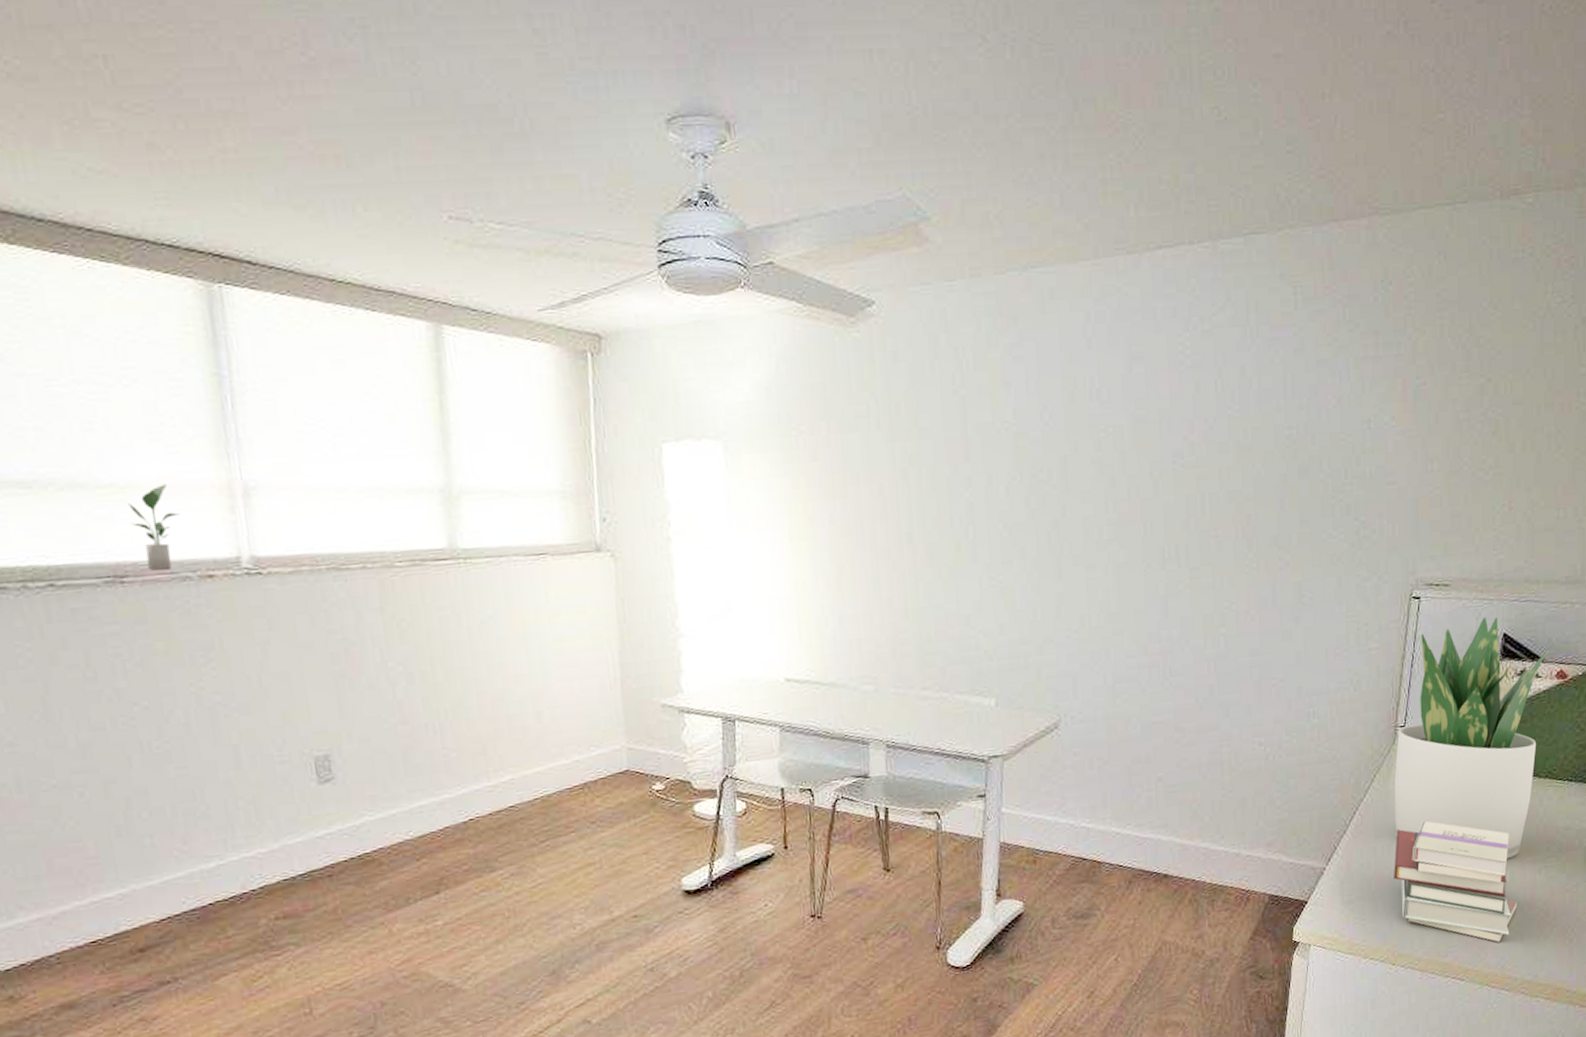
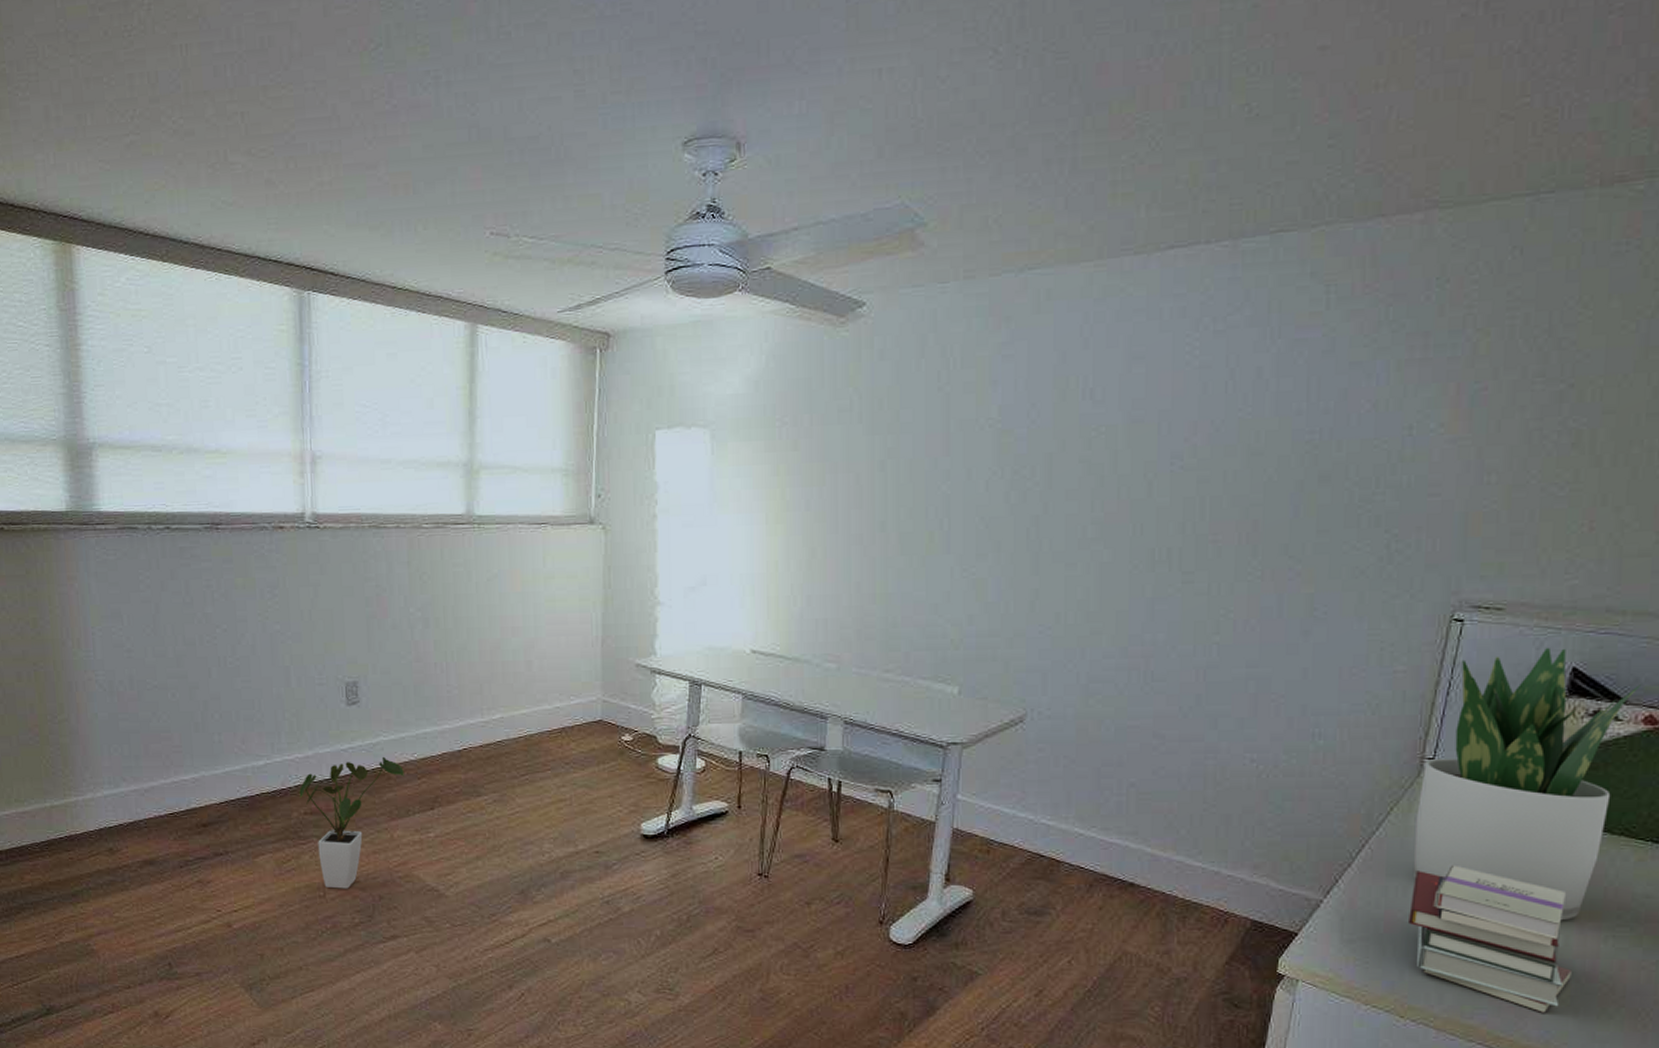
potted plant: present [128,484,181,572] -> none [227,452,264,522]
house plant: none [265,839,399,1003] -> present [299,756,404,889]

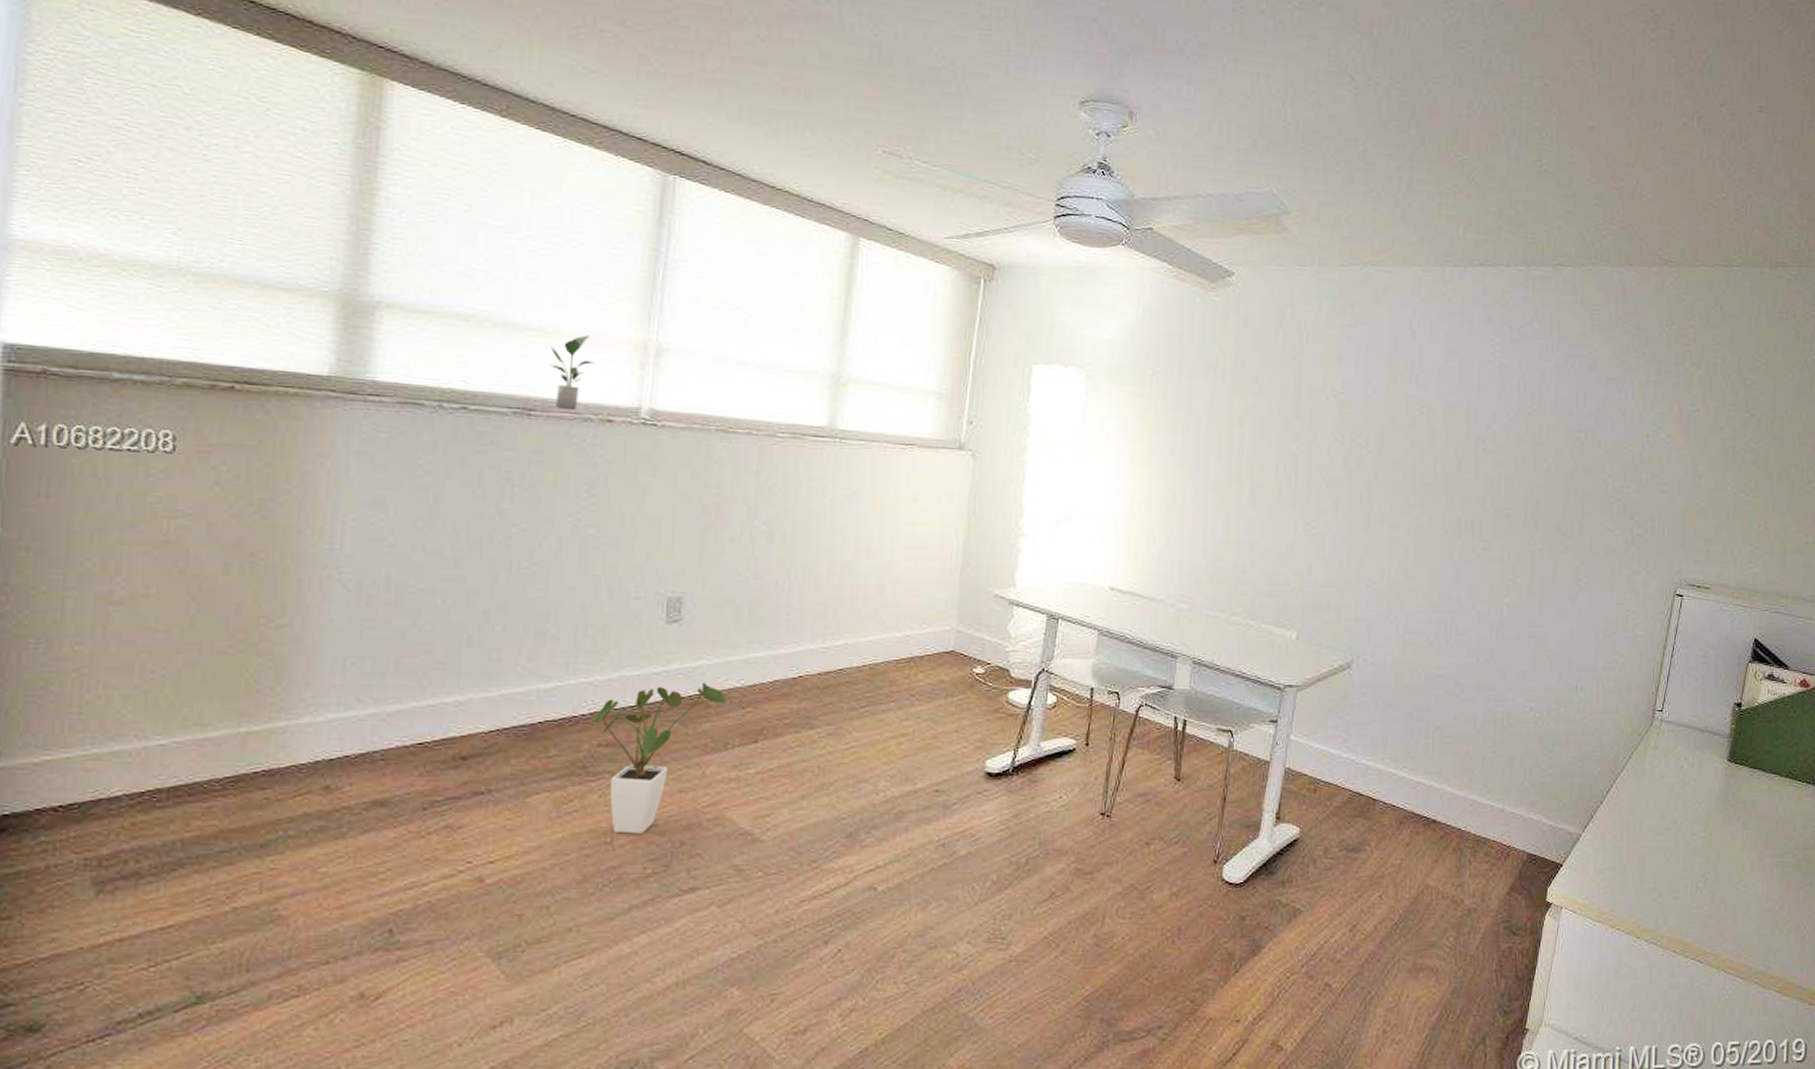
potted plant: none [227,452,264,522] -> present [548,335,596,411]
books: present [1409,865,1572,1013] -> none [1644,802,1755,929]
planter: present [1412,648,1642,921] -> none [1647,622,1799,850]

